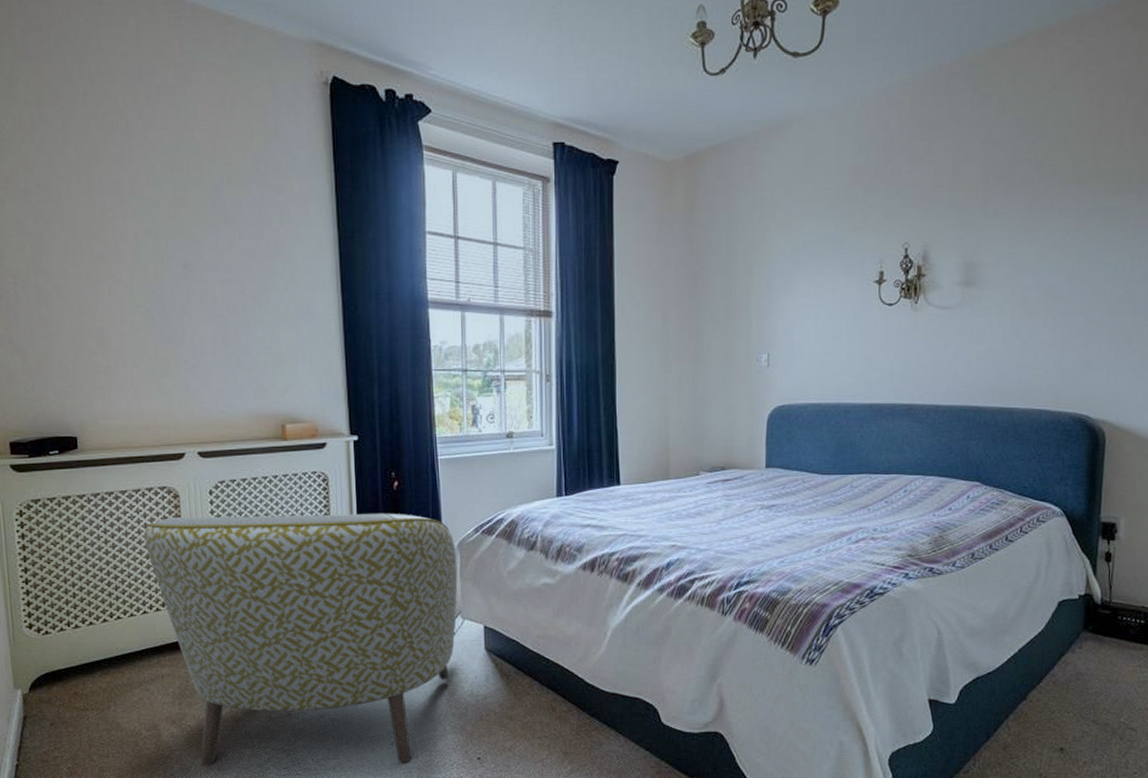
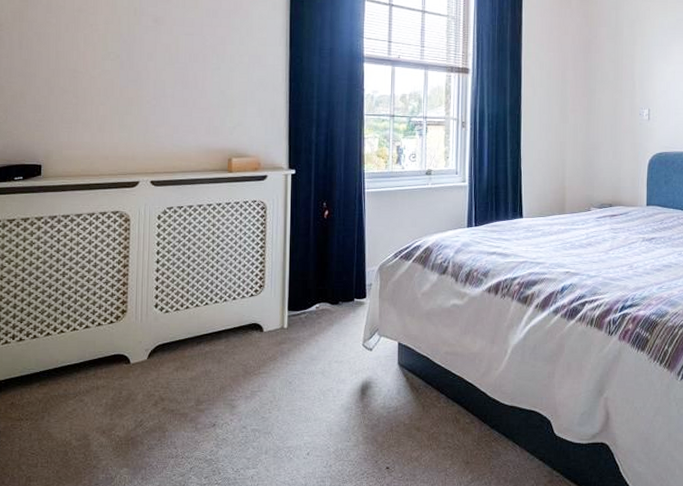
armchair: present [144,513,458,767] -> none [94,238,377,477]

